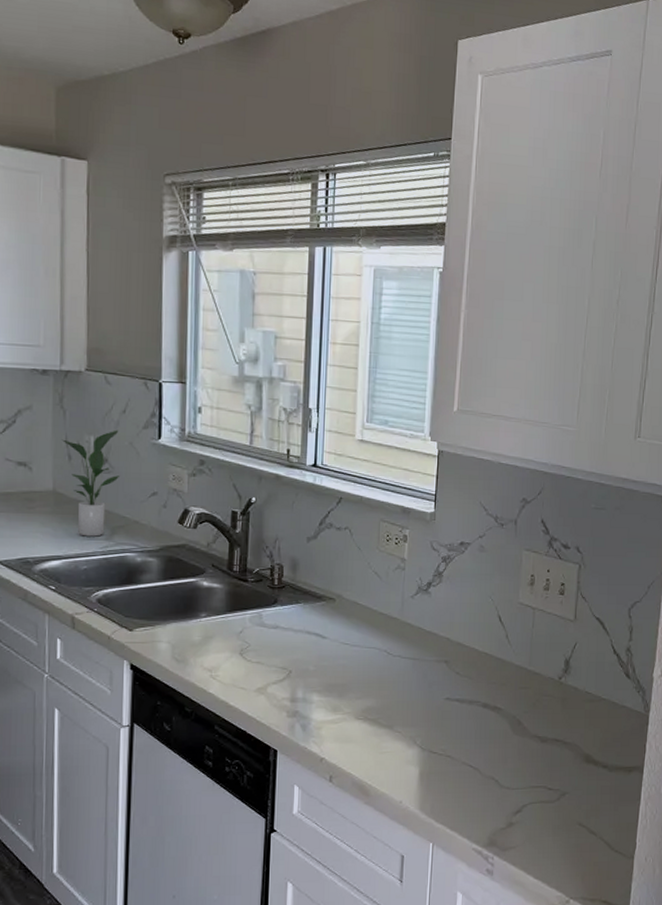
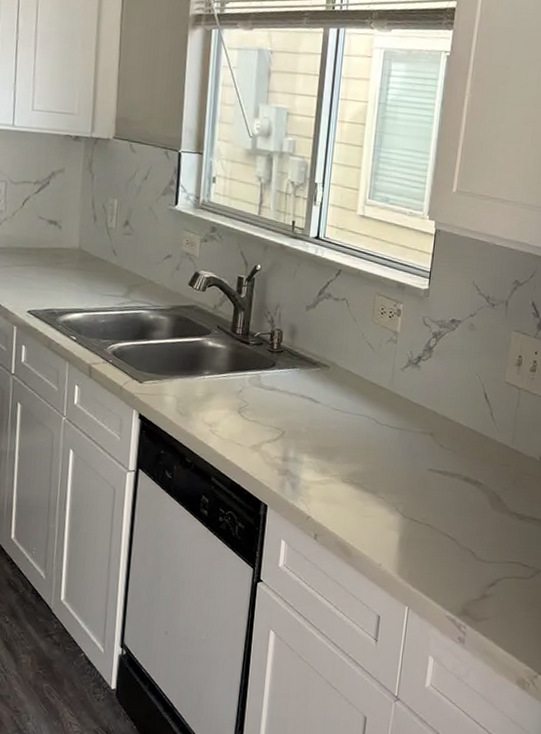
potted plant: present [61,430,121,537] -> none [88,195,140,294]

